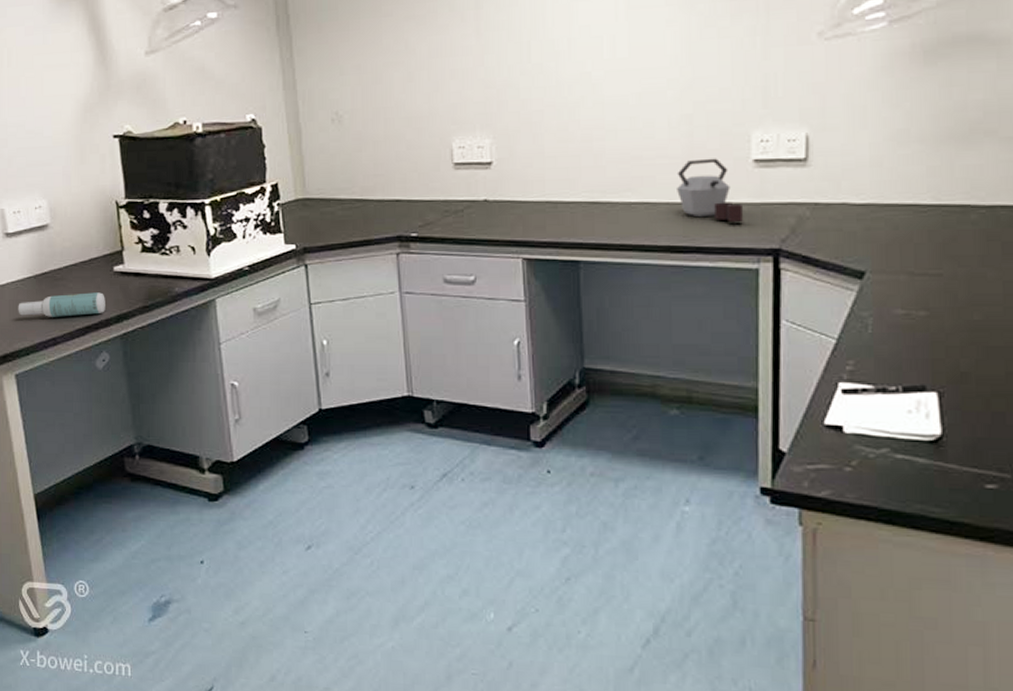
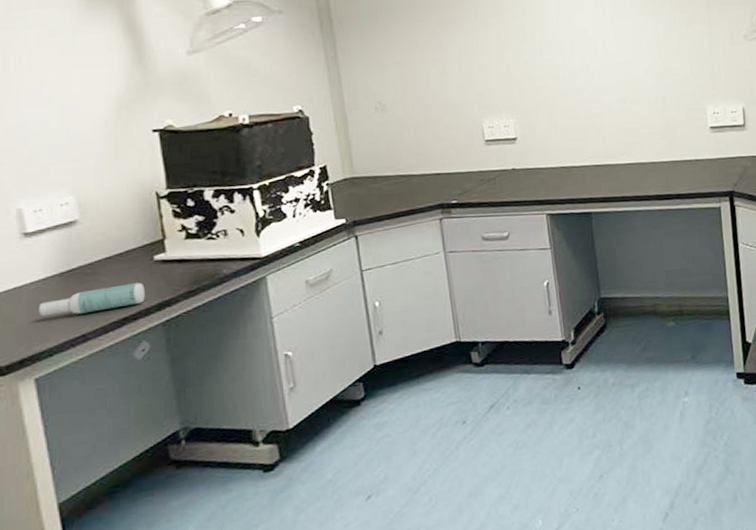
kettle: present [677,158,743,222] -> none [658,127,706,174]

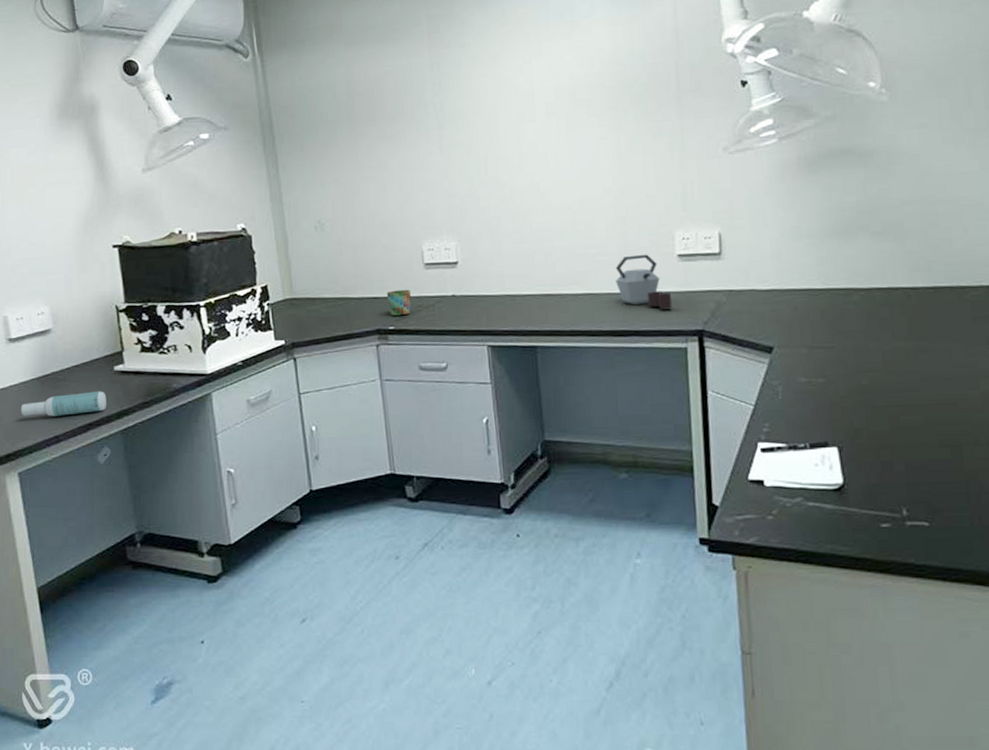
mug: none [449,164,474,191] -> present [386,289,412,316]
kettle: none [658,127,706,174] -> present [615,254,672,308]

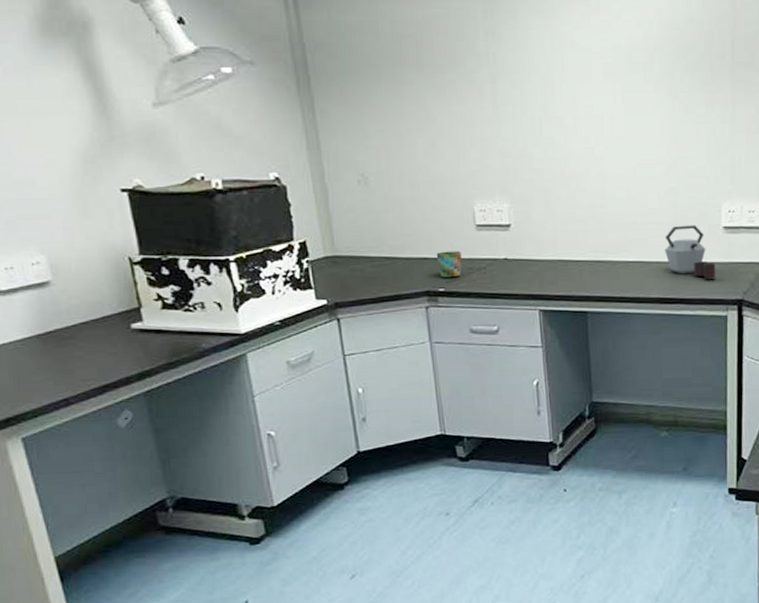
spray bottle: present [21,391,107,416] -> none [19,350,125,378]

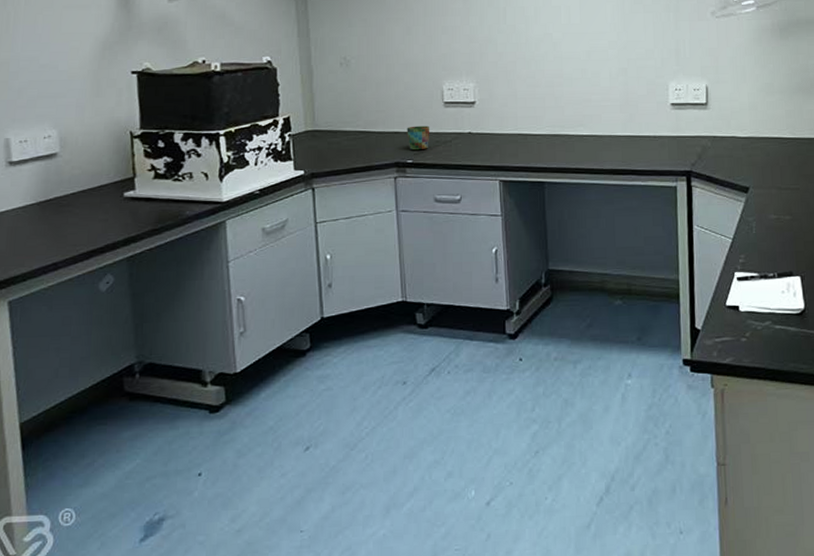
kettle: present [665,225,715,278] -> none [616,102,664,150]

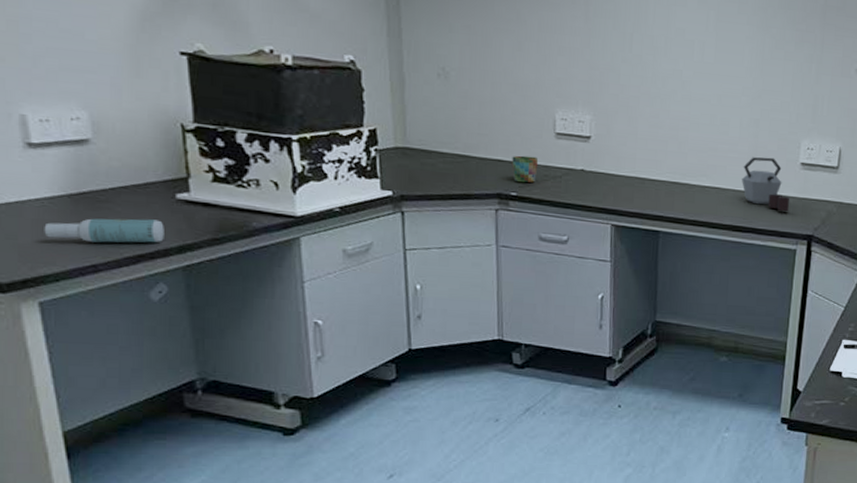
spray bottle: none [16,217,113,243] -> present [44,218,164,243]
kettle: none [616,102,664,150] -> present [742,157,789,211]

